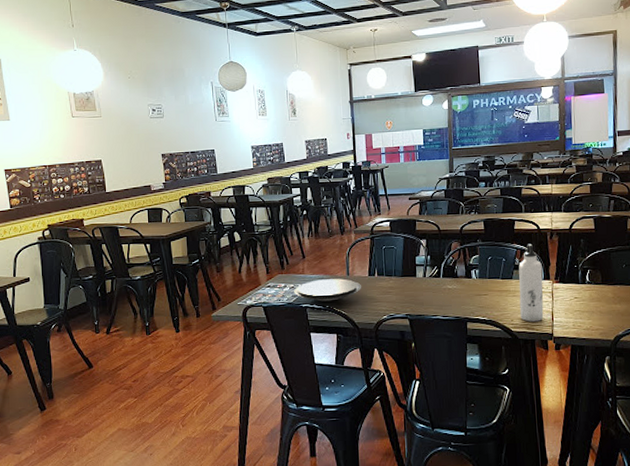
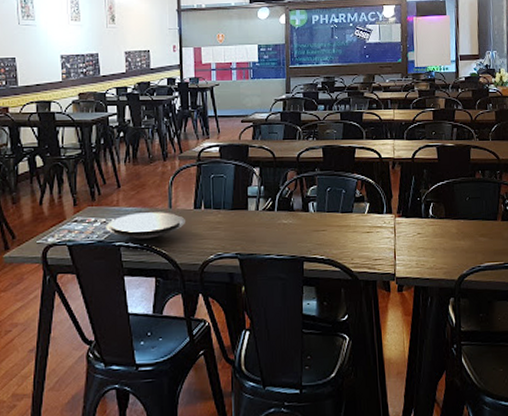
water bottle: present [519,243,544,322] -> none [359,173,386,261]

